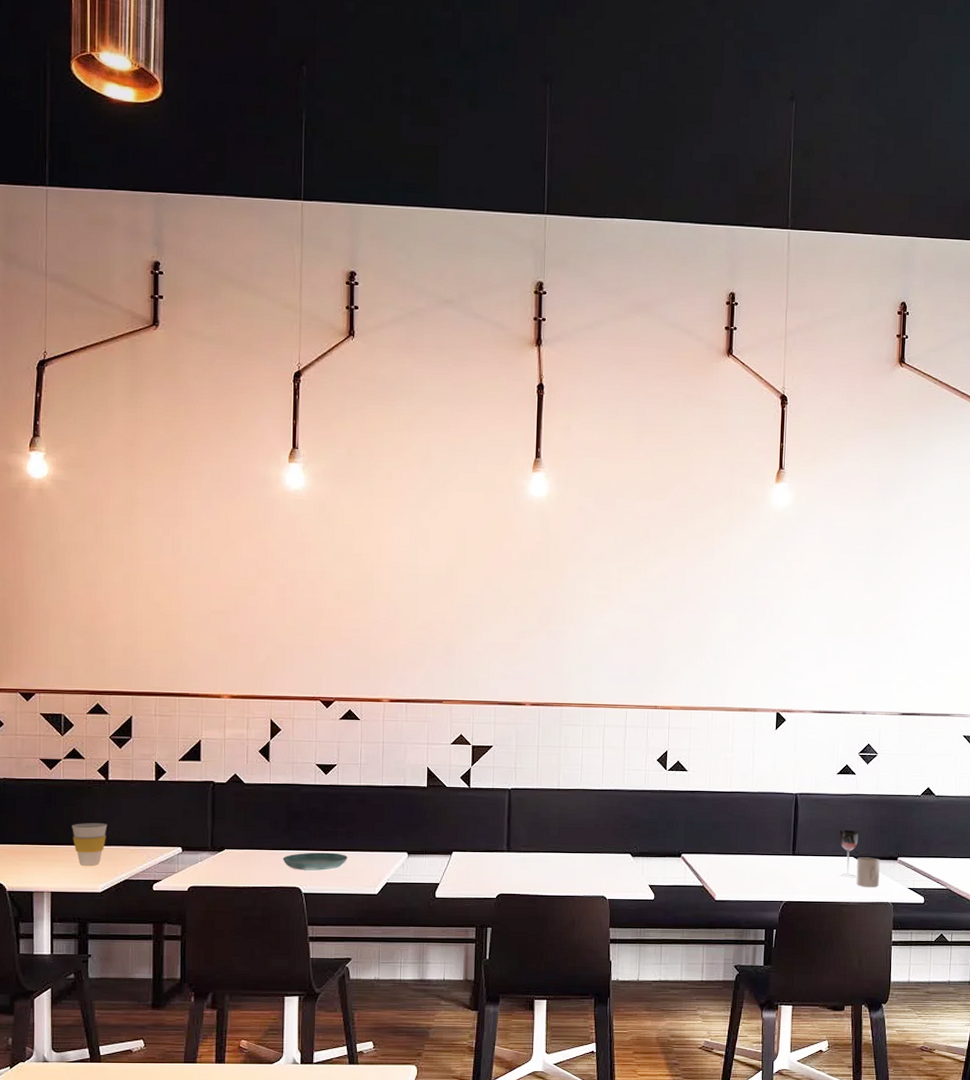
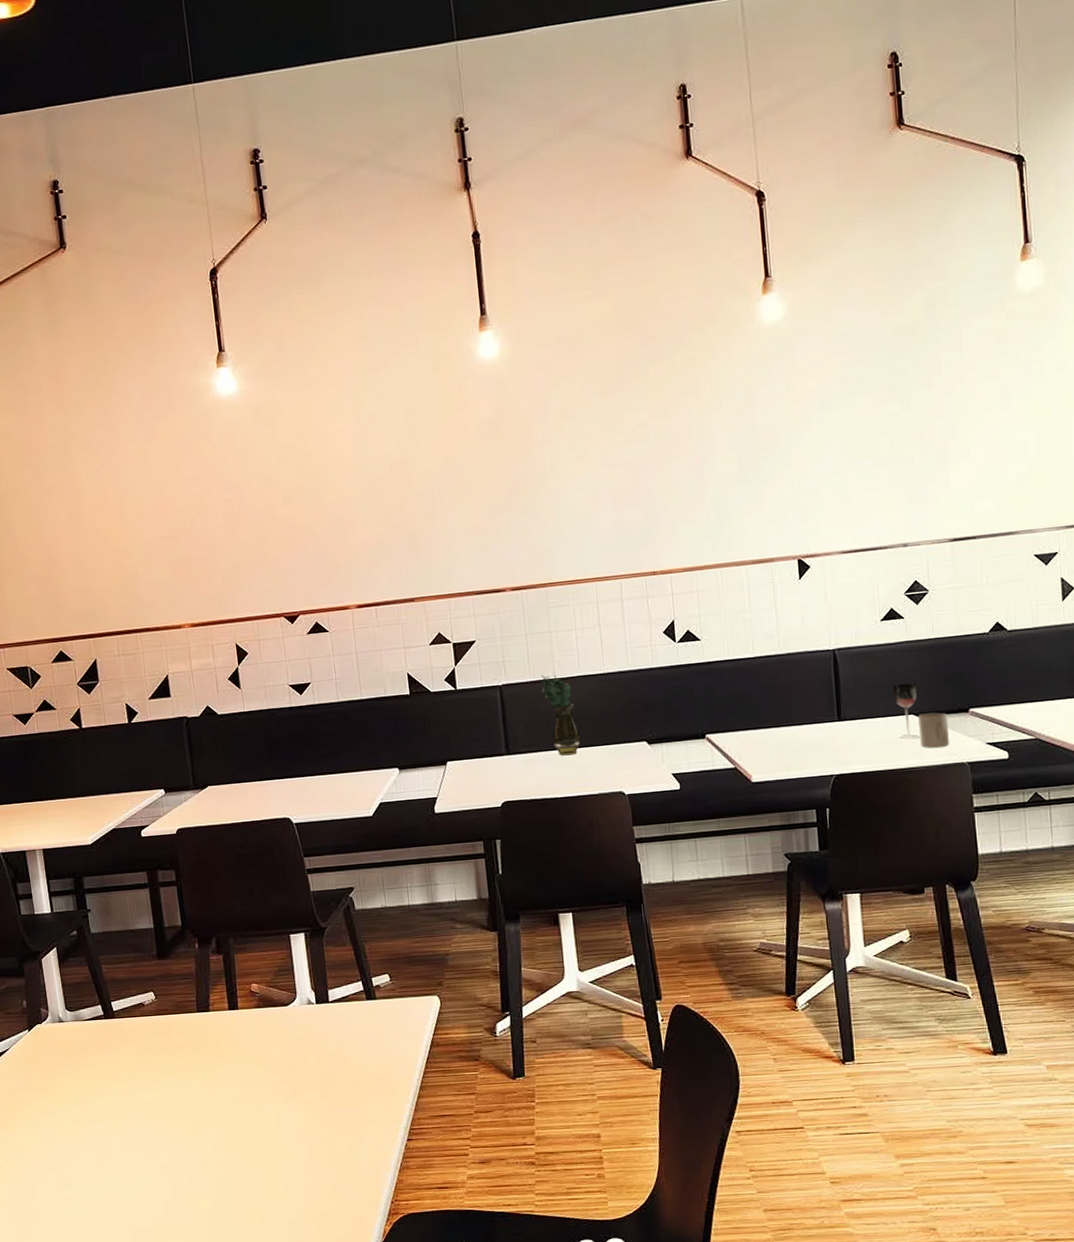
cup: present [72,823,108,867] -> none [53,773,89,821]
saucer: present [282,852,347,871] -> none [268,777,336,800]
vase: none [546,784,574,859] -> present [541,674,581,756]

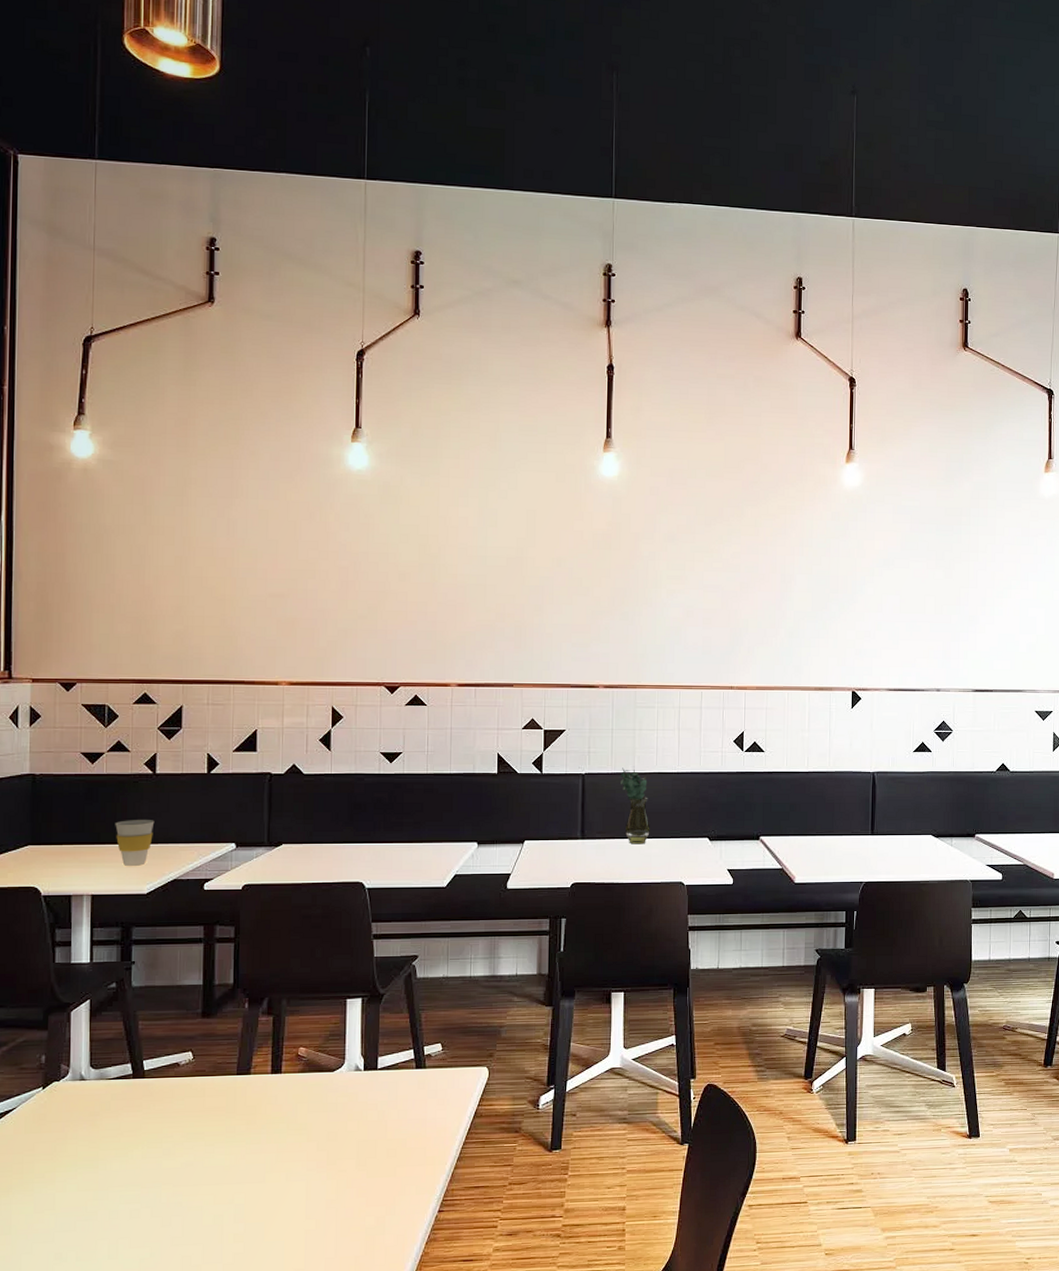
cup: none [53,773,89,821] -> present [115,820,155,867]
wineglass: present [893,683,920,740] -> none [917,808,937,856]
cup: present [918,712,949,749] -> none [935,835,958,866]

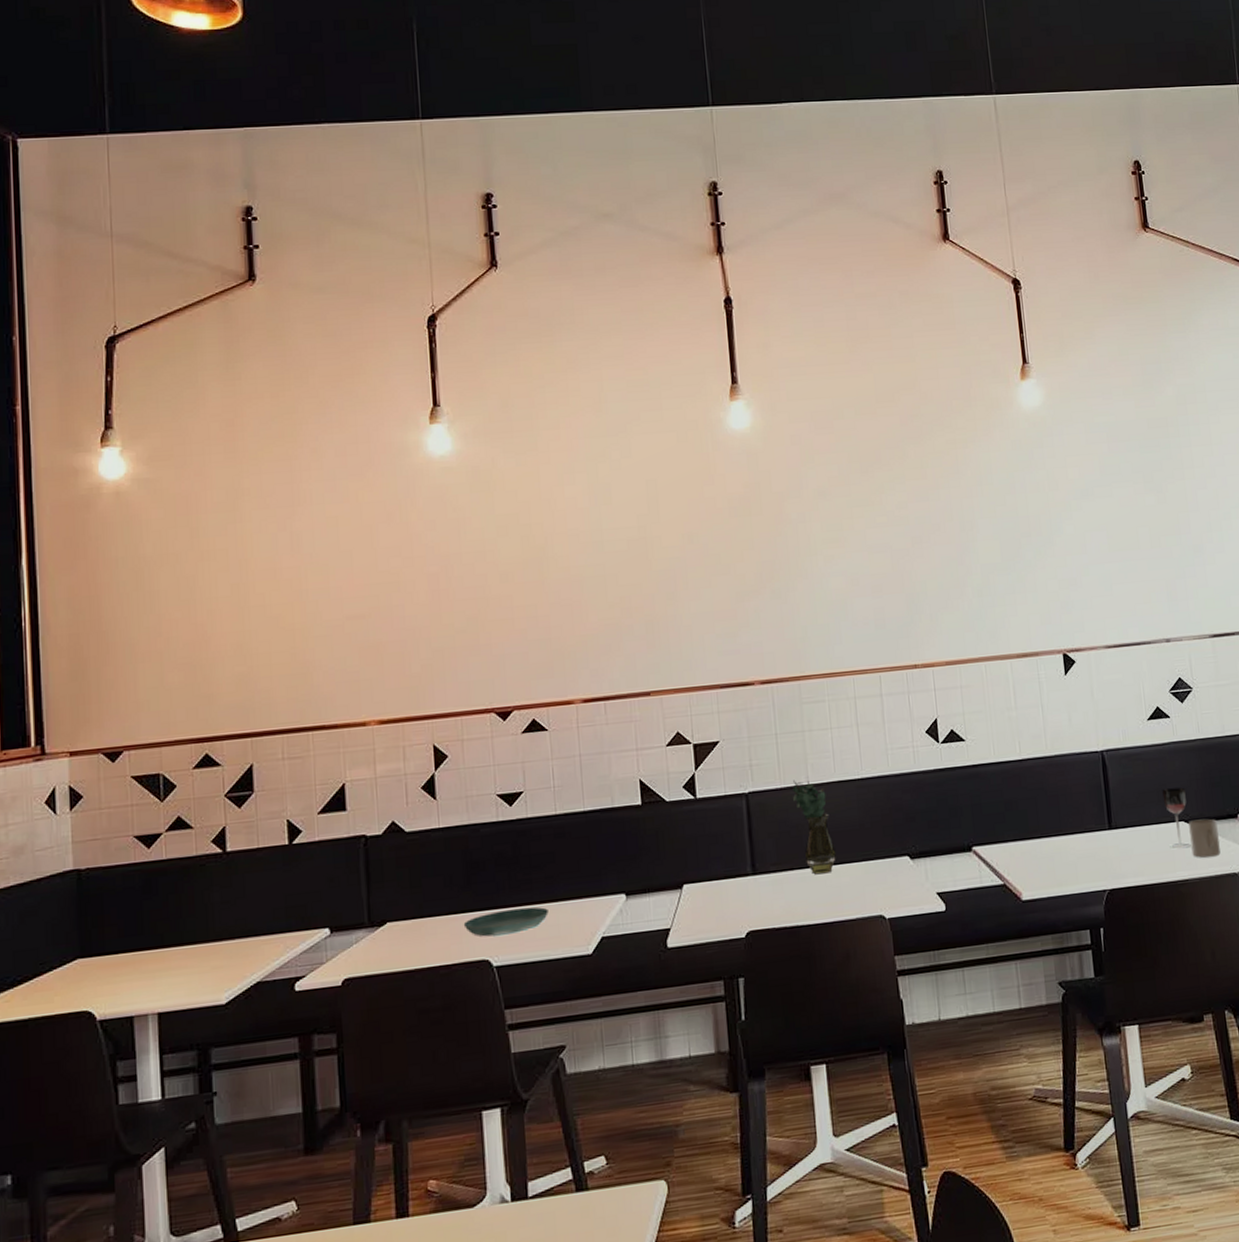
cup: present [115,820,155,867] -> none [181,910,229,973]
saucer: none [344,845,414,864] -> present [463,907,548,937]
wineglass: none [917,808,937,856] -> present [1162,787,1191,849]
cup: none [935,835,958,866] -> present [1189,818,1220,859]

